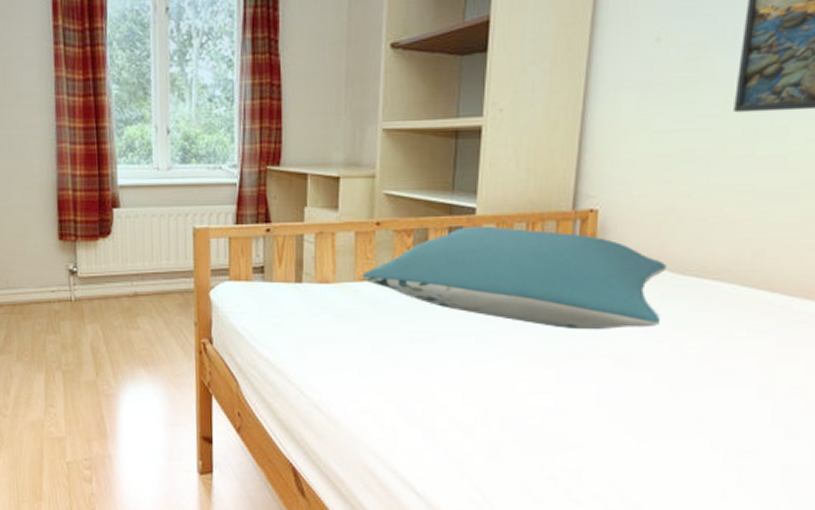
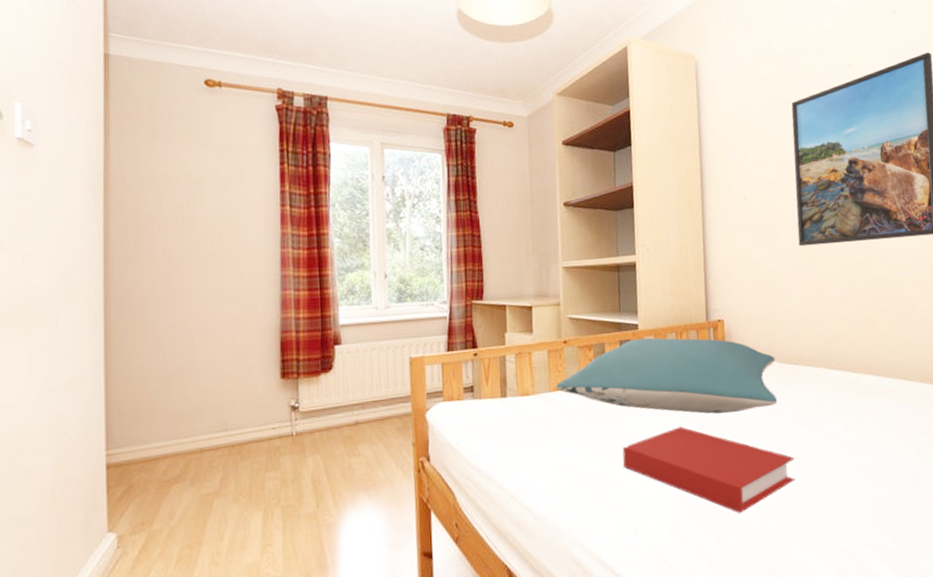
book: none [439,339,672,450] -> present [622,426,796,513]

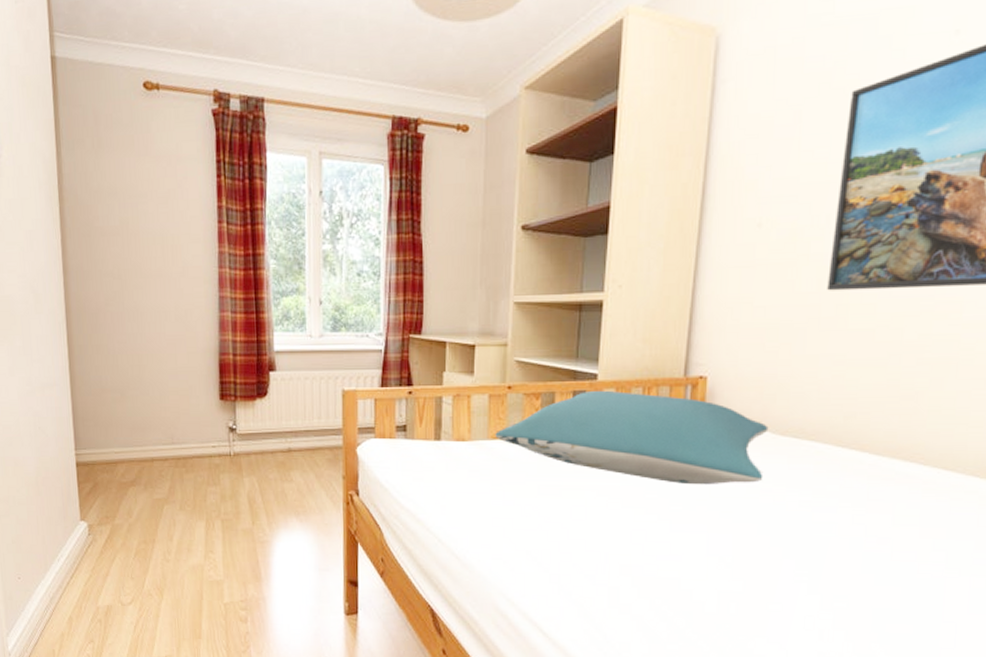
book: present [622,426,796,513] -> none [564,493,774,594]

